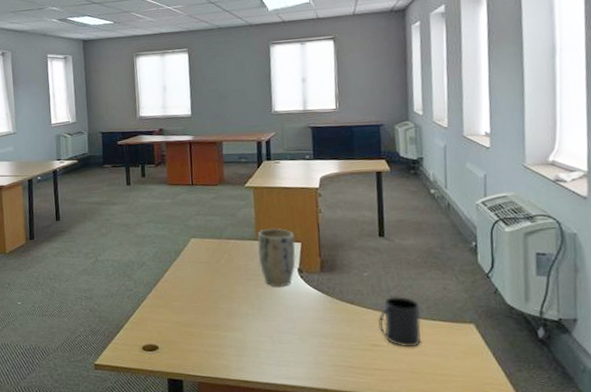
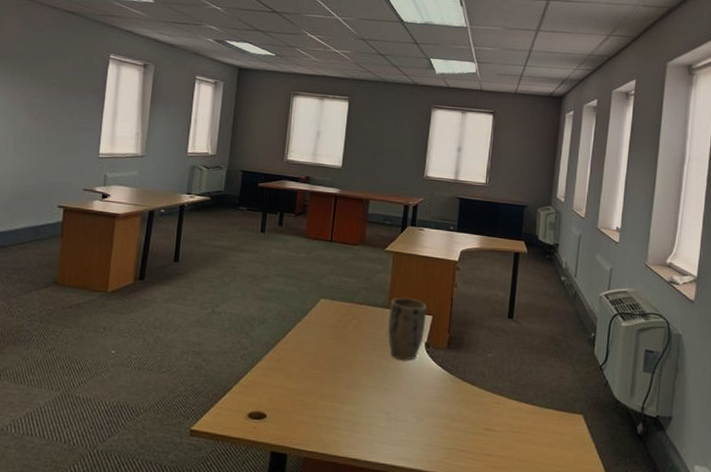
mug: present [377,296,422,347] -> none [494,380,537,434]

